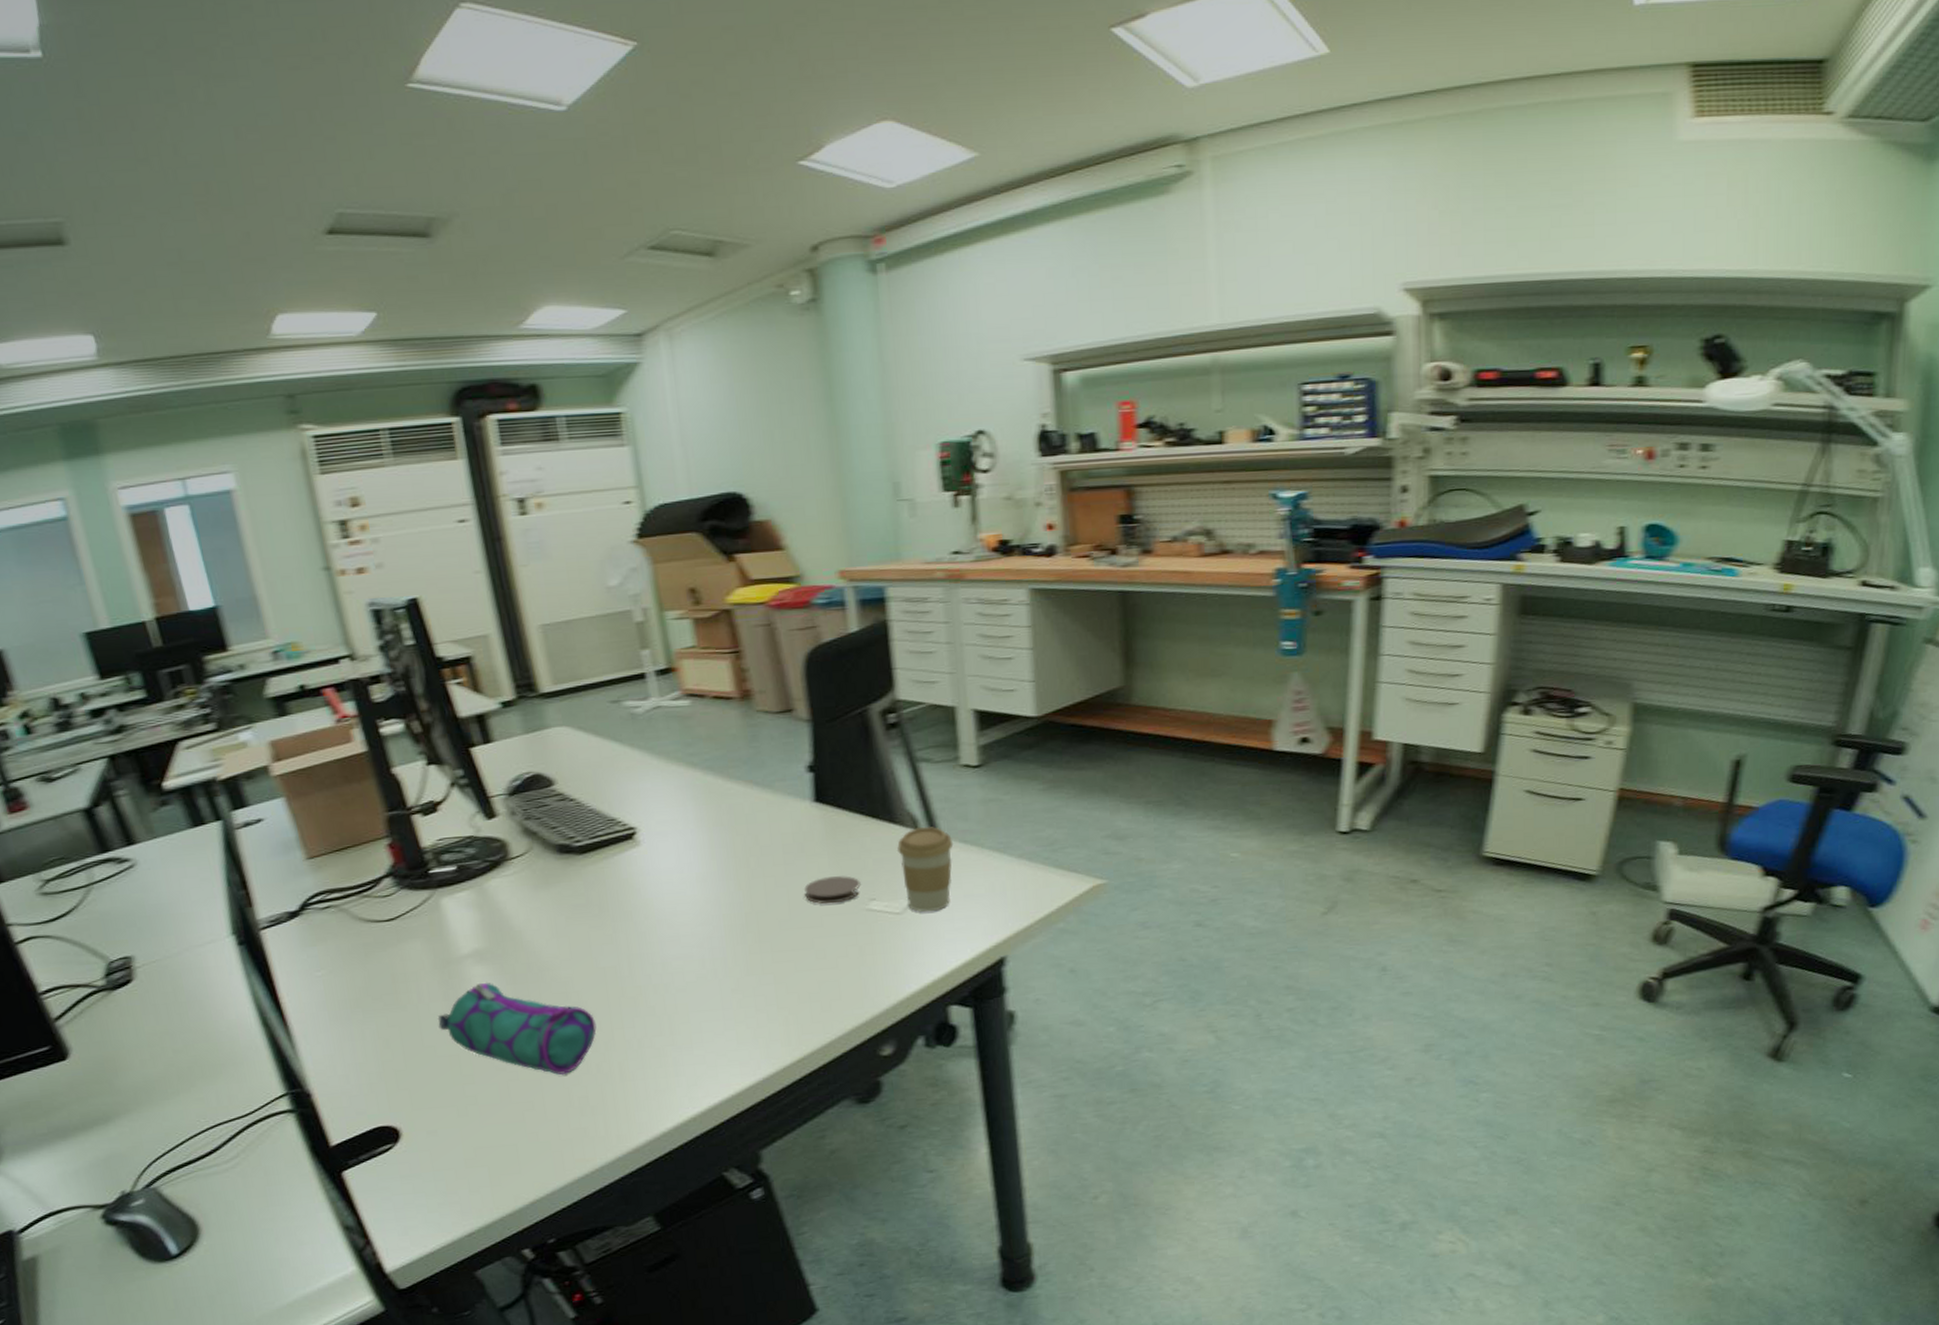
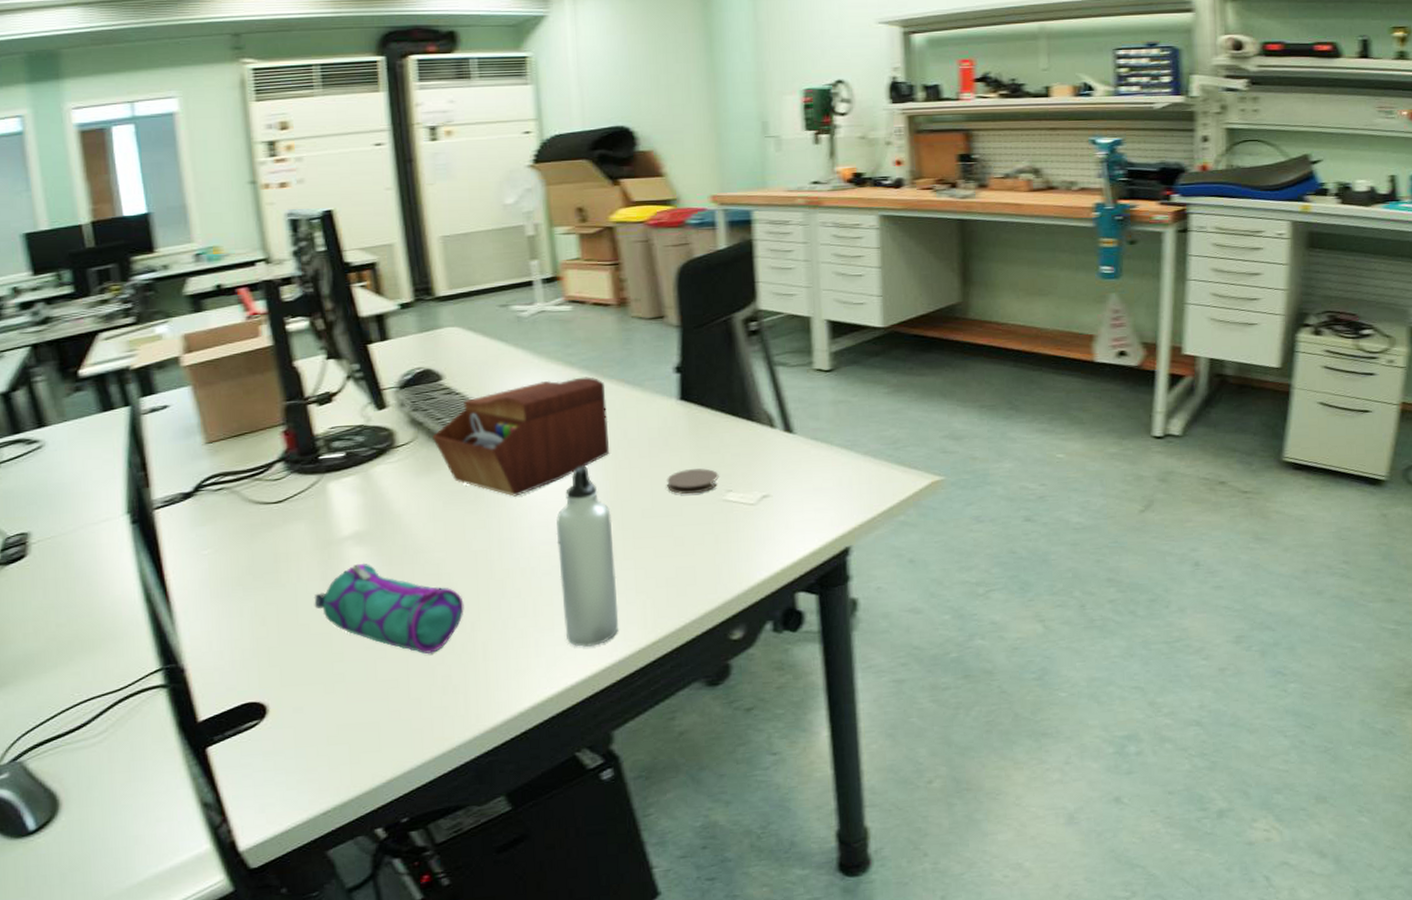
sewing box: none [548,778,740,910] -> present [432,377,609,497]
water bottle: none [688,875,761,1066] -> present [556,466,619,647]
coffee cup: present [896,826,954,913] -> none [753,424,805,504]

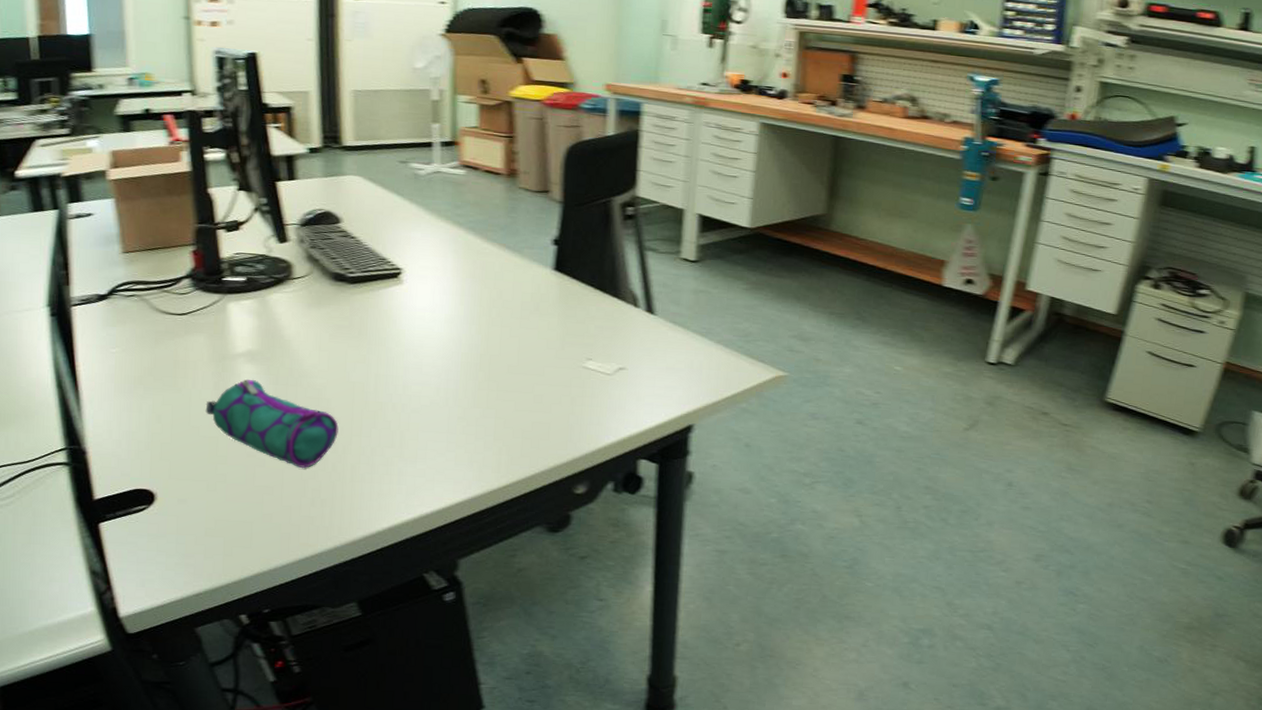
sewing box: present [432,377,609,497] -> none [326,236,488,338]
water bottle: present [556,466,619,647] -> none [426,318,480,482]
coaster: present [667,468,719,495] -> none [533,334,582,358]

